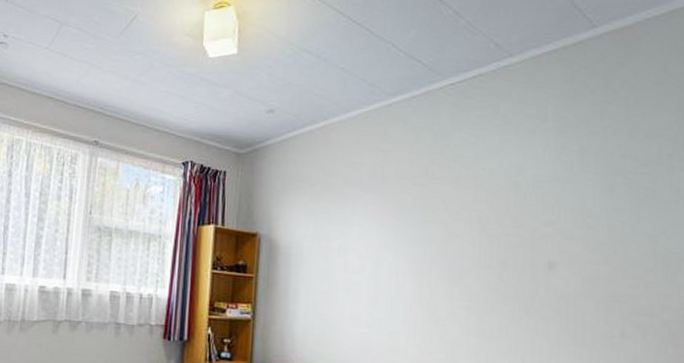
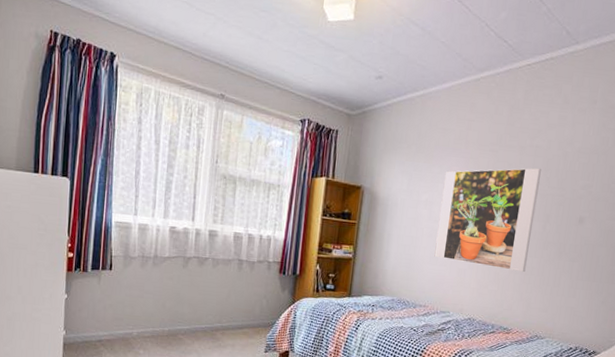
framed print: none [355,202,486,335] -> present [434,167,541,273]

